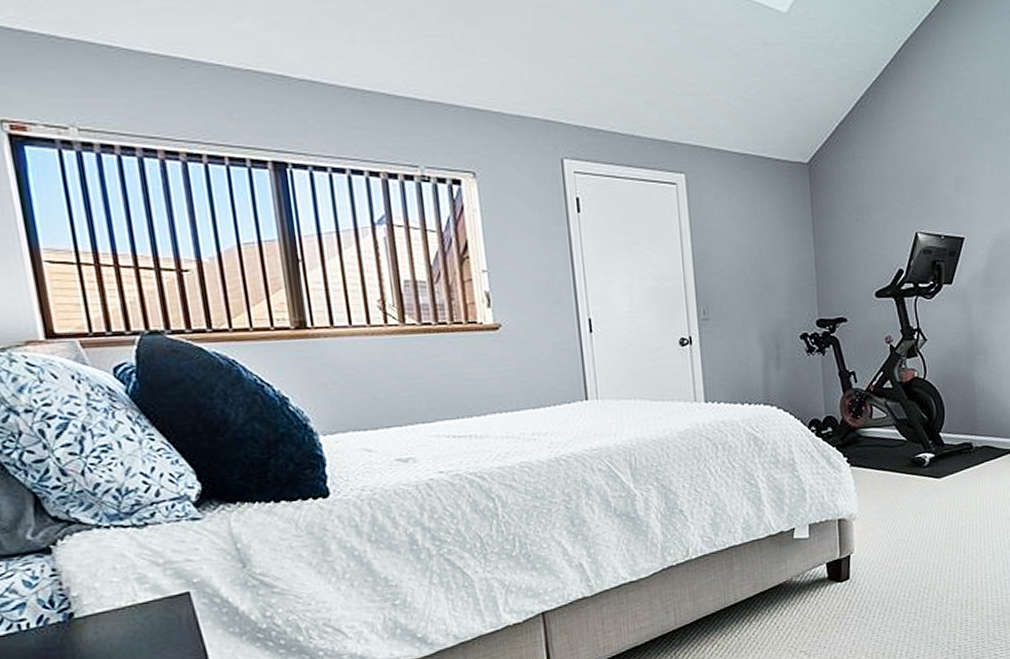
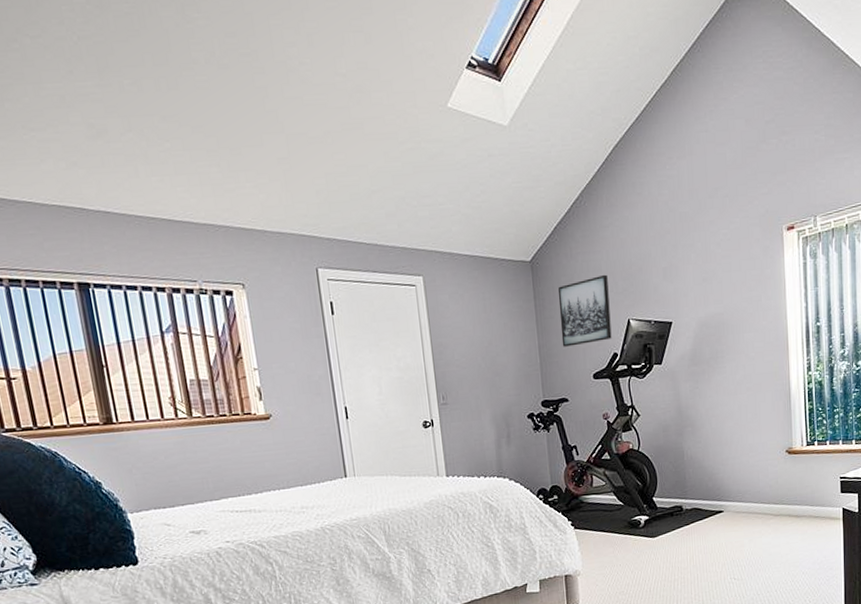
wall art: none [838,182,897,260] -> present [558,274,612,347]

